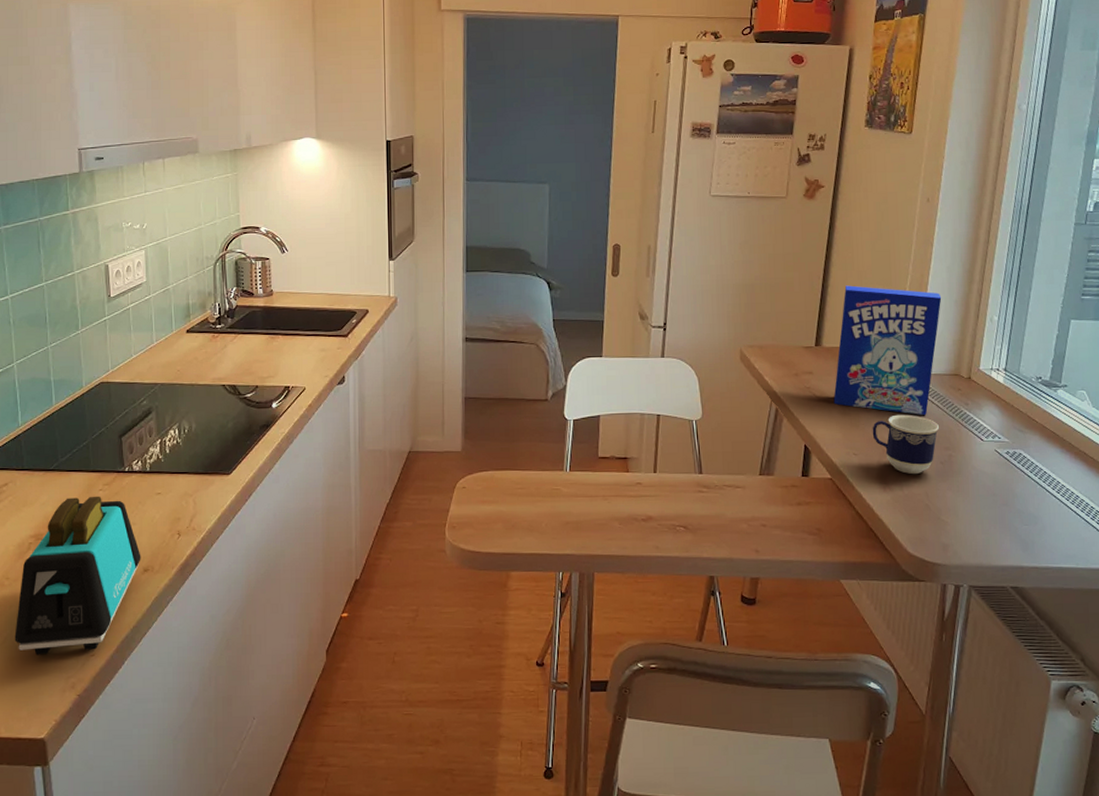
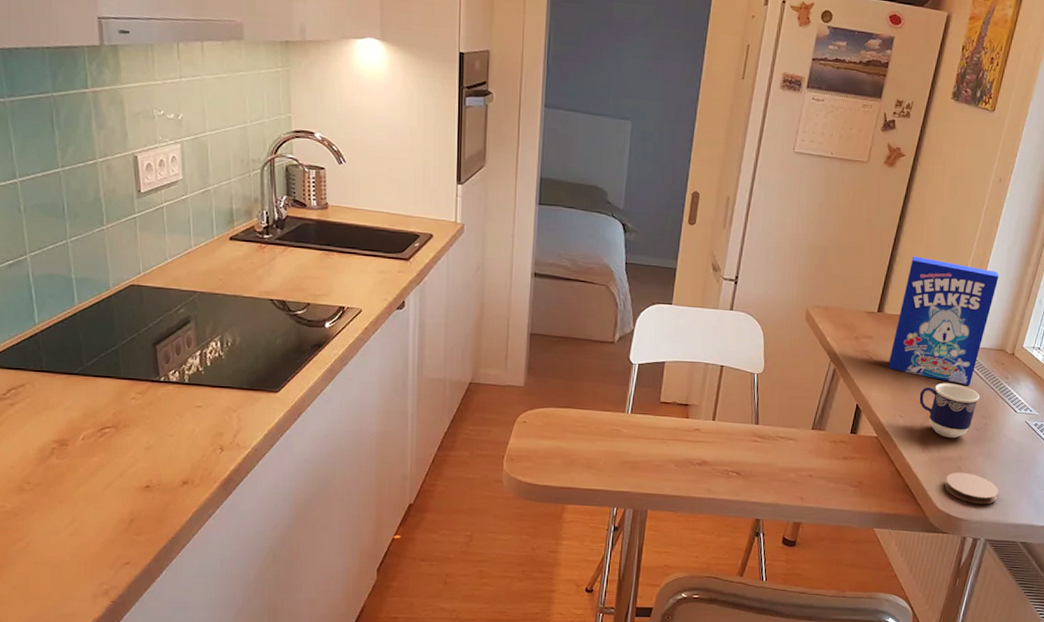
toaster: present [14,496,141,655] -> none [38,404,180,561]
coaster: none [913,511,977,547] -> present [944,472,999,505]

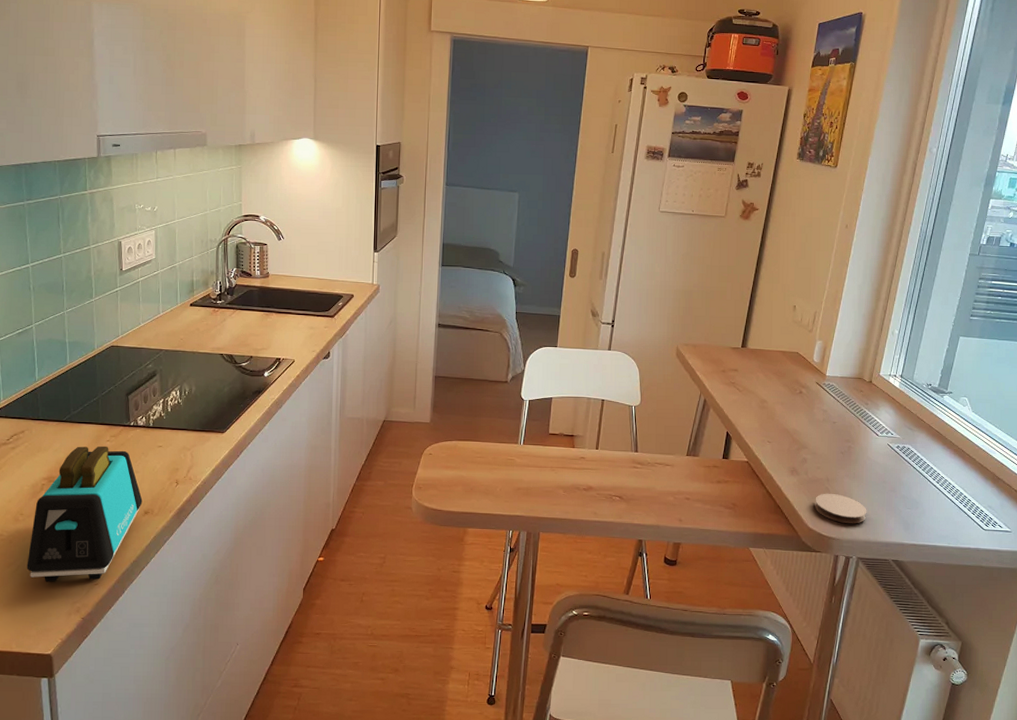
toaster: none [38,404,180,561] -> present [26,446,143,582]
cereal box: present [888,256,999,386] -> none [754,296,852,412]
cup: present [919,382,980,438] -> none [785,410,842,461]

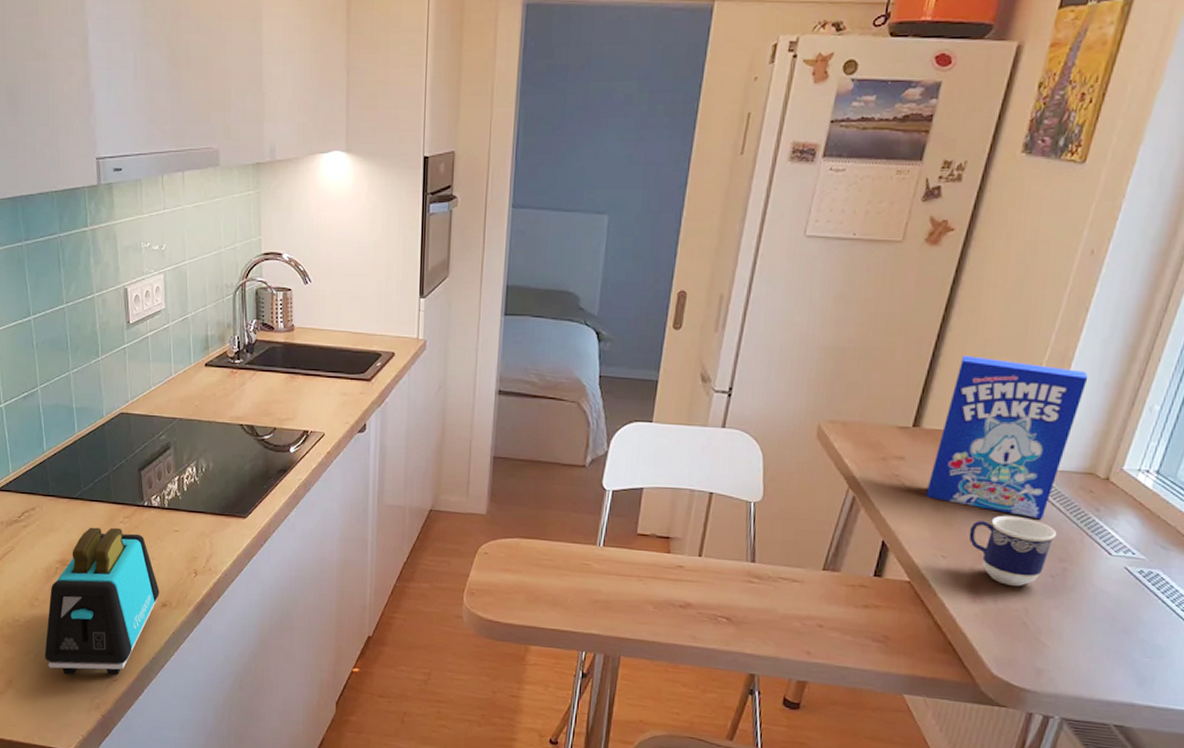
cereal box: none [754,296,852,412] -> present [926,355,1089,520]
cup: none [785,410,842,461] -> present [968,515,1056,586]
coaster: present [814,493,867,524] -> none [1002,629,1083,674]

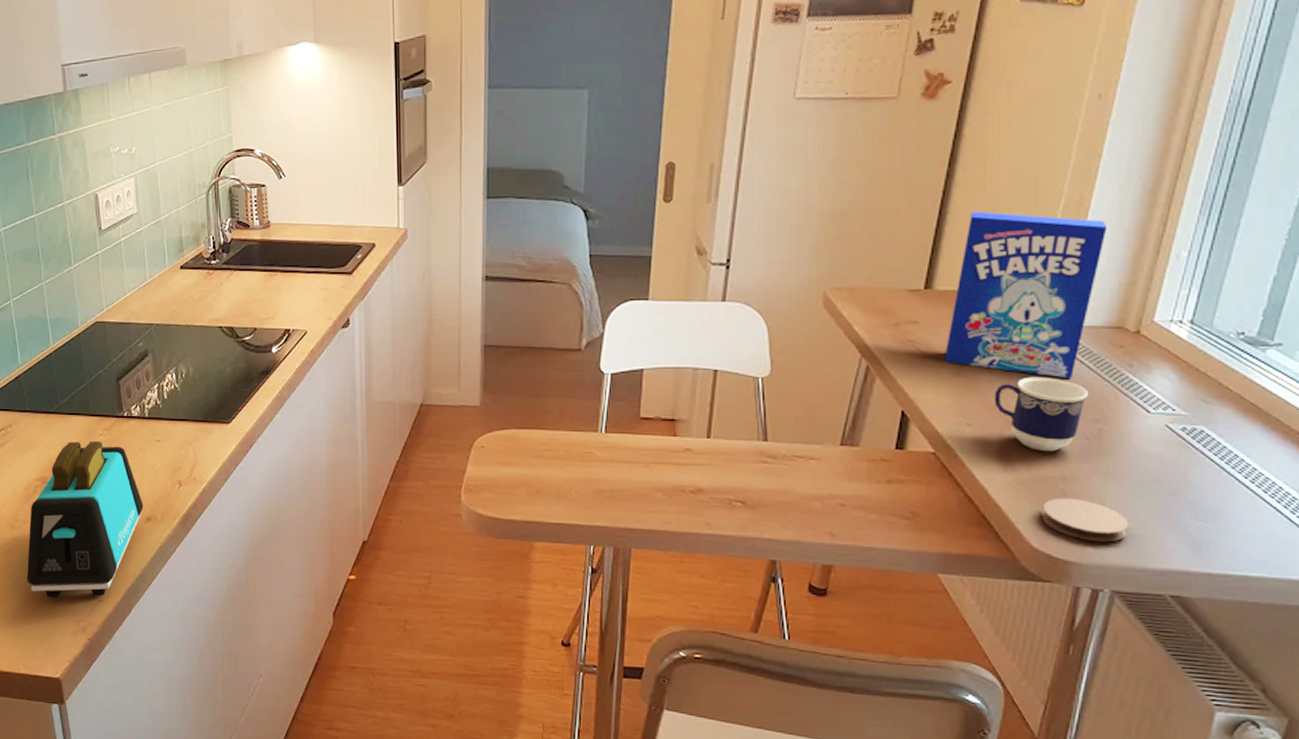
coaster: none [1002,629,1083,674] -> present [1040,497,1129,543]

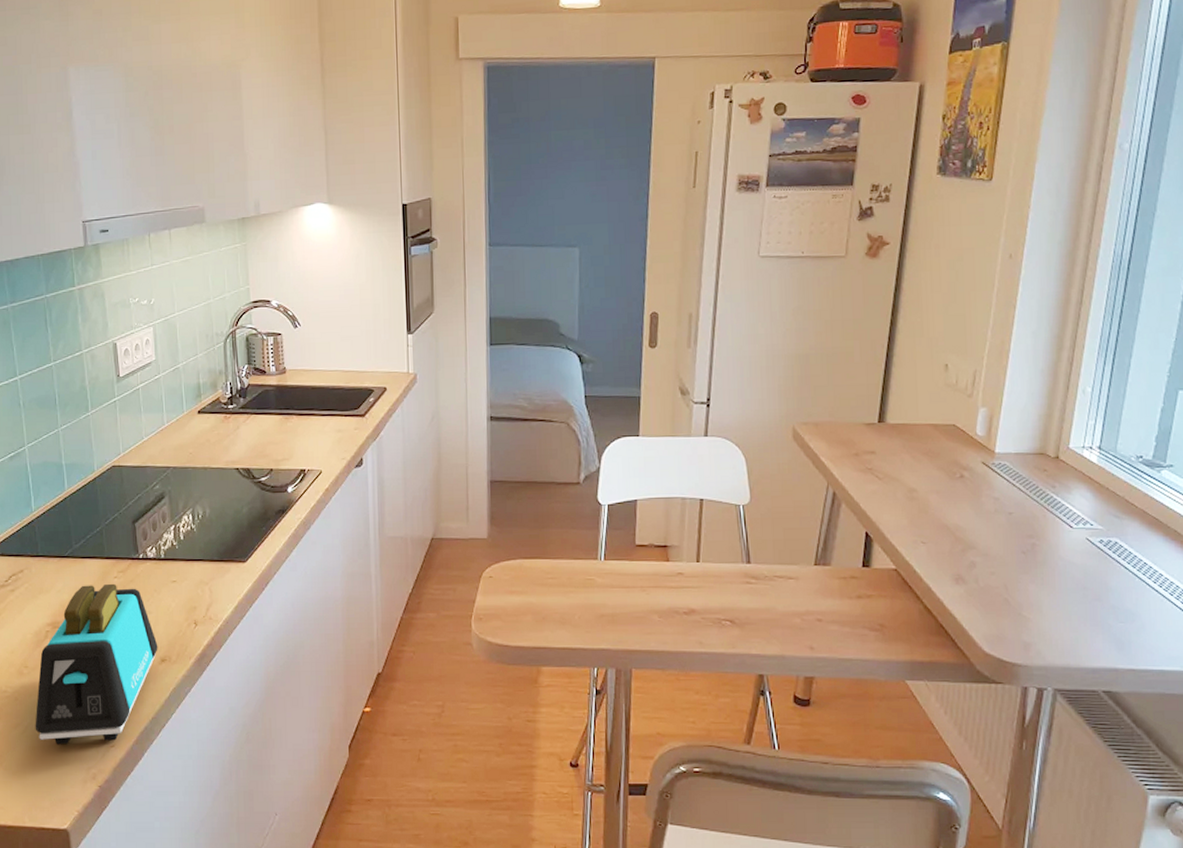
cereal box: present [944,211,1108,379] -> none [899,354,1026,500]
cup: present [994,376,1088,451] -> none [943,498,1021,565]
coaster: present [1040,497,1129,543] -> none [989,606,1064,646]

